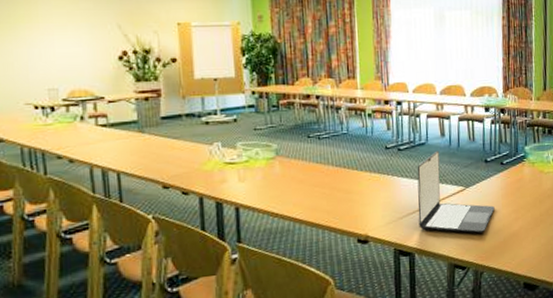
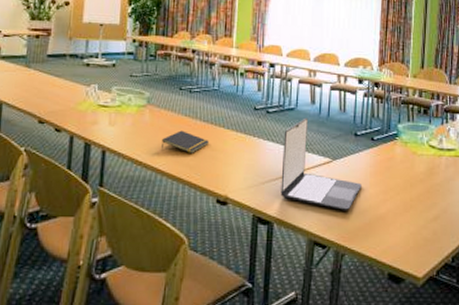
notepad: none [296,178,344,199] -> present [162,130,209,153]

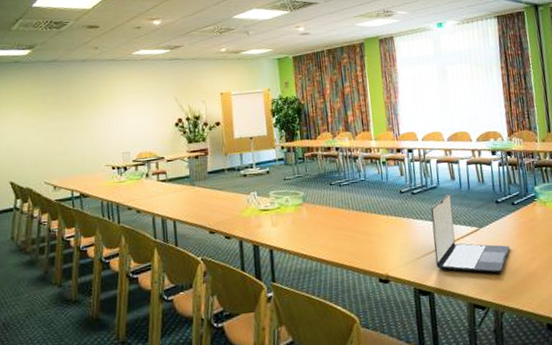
notepad: present [162,130,209,153] -> none [321,221,364,241]

